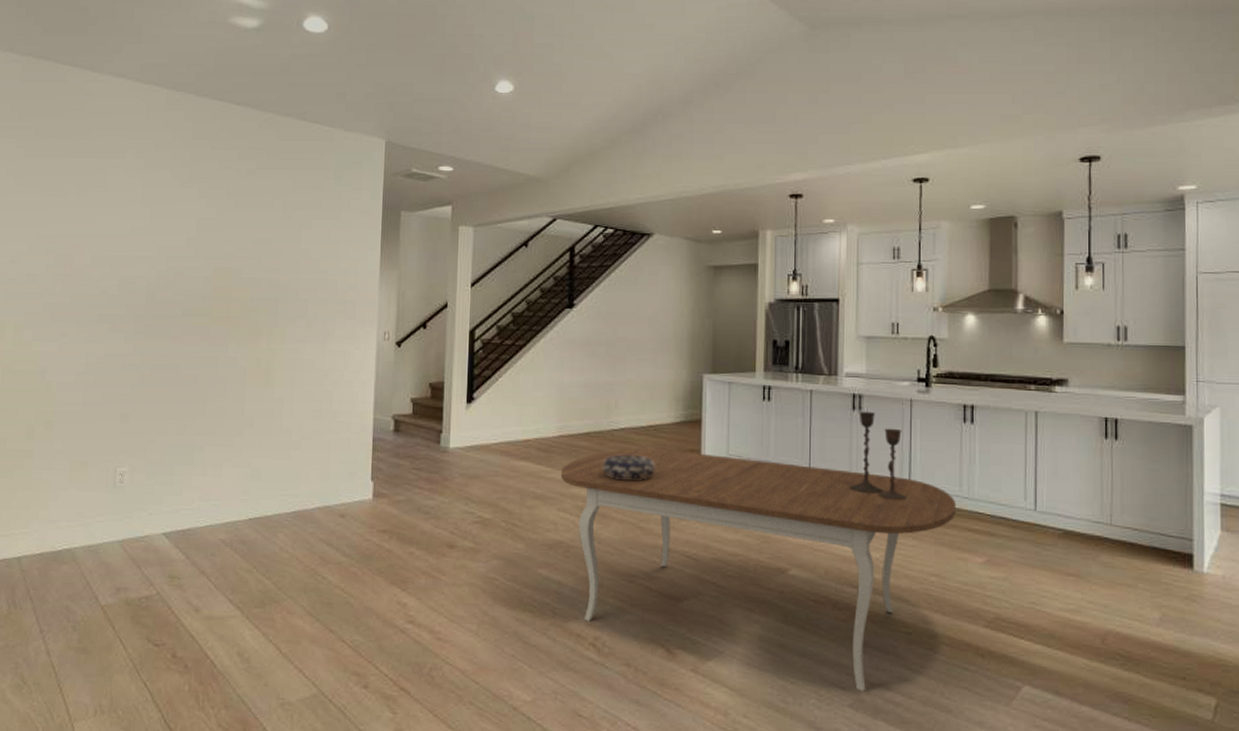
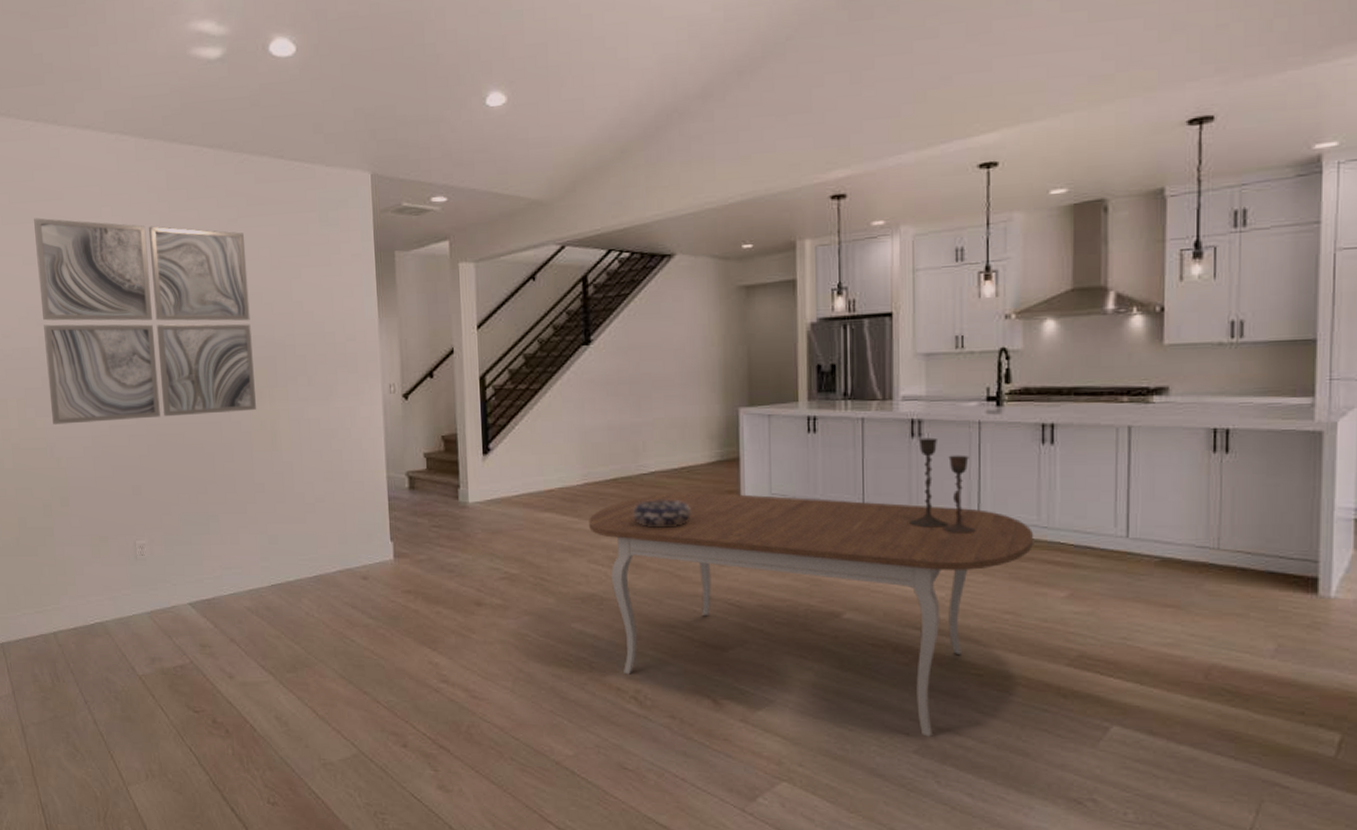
wall art: none [48,153,261,350] -> present [34,218,256,425]

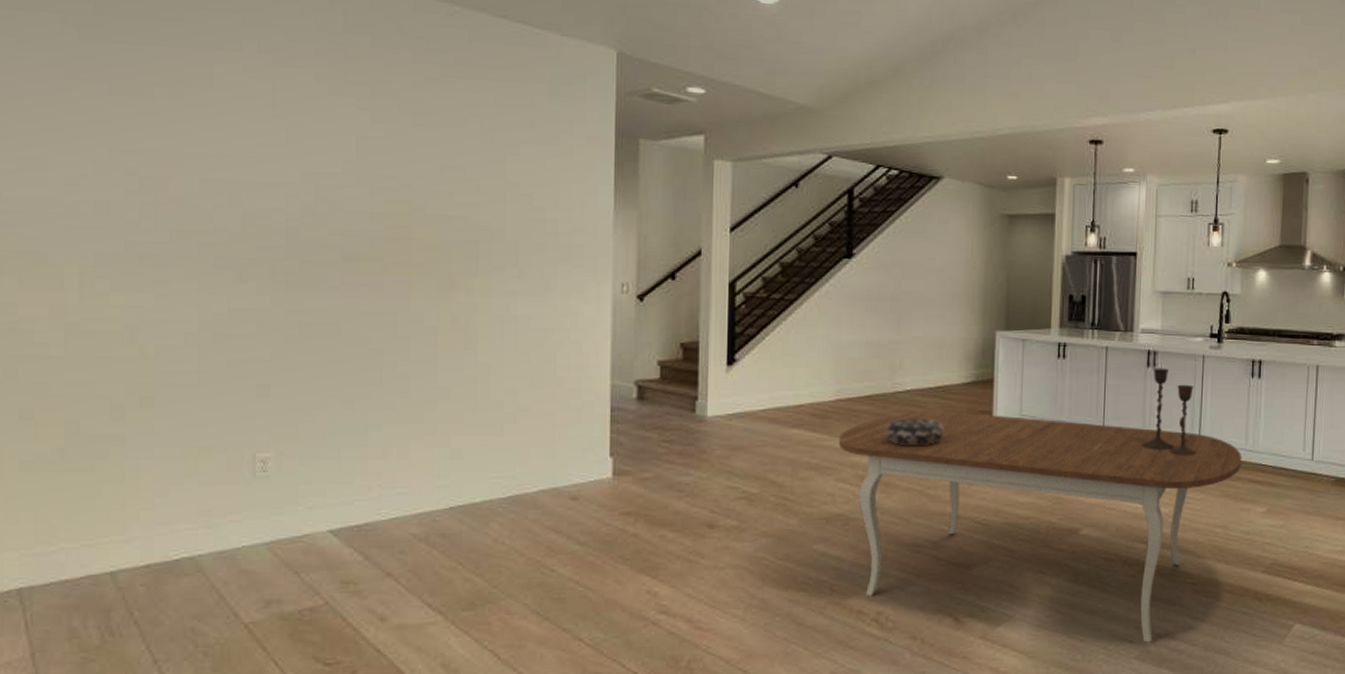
wall art: present [34,218,256,425] -> none [133,38,448,303]

